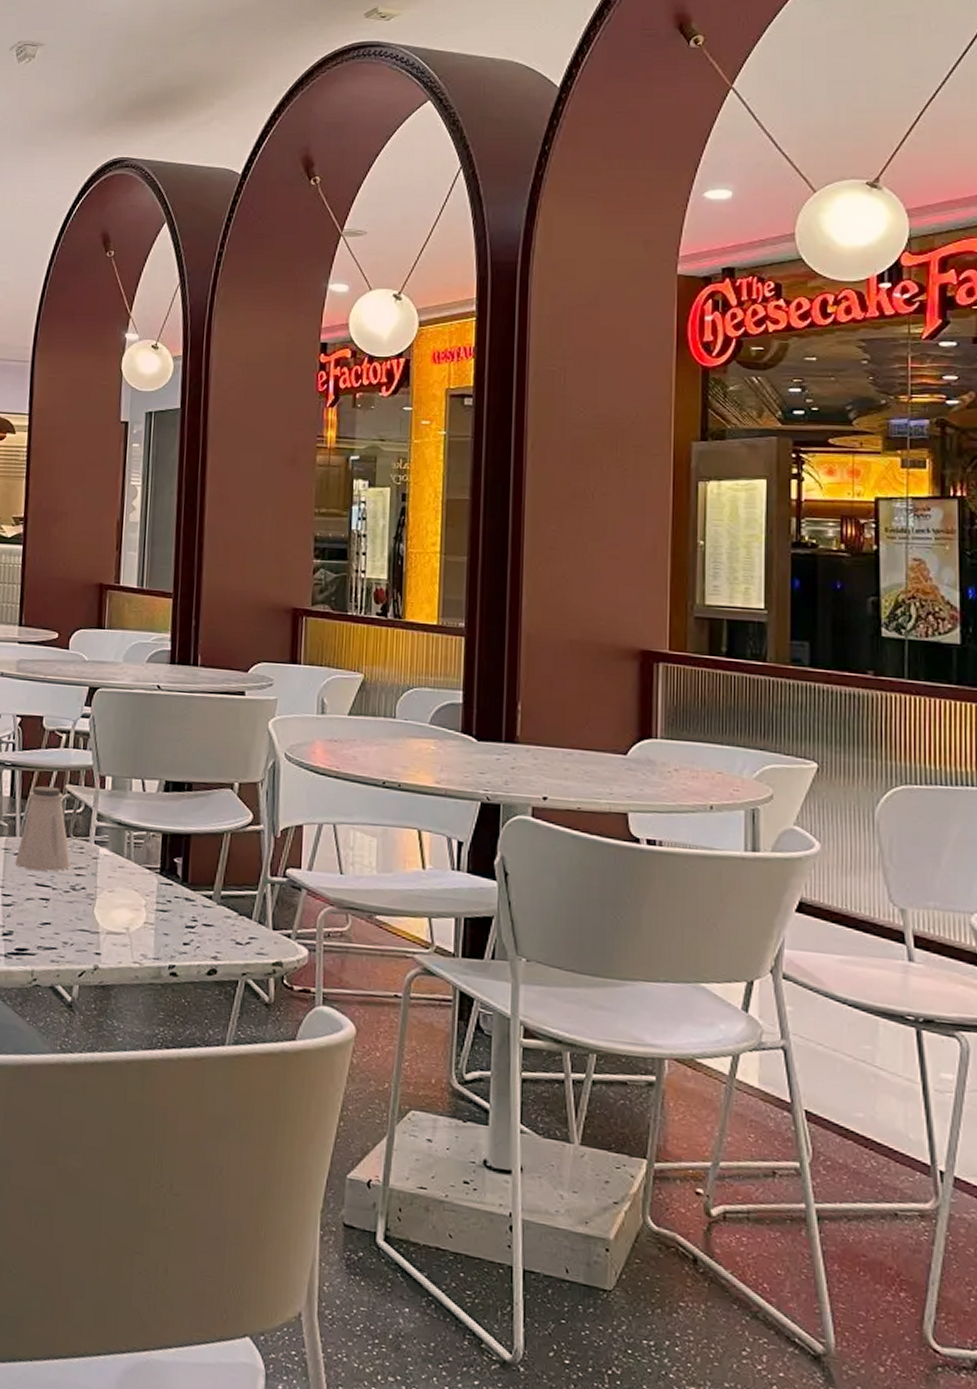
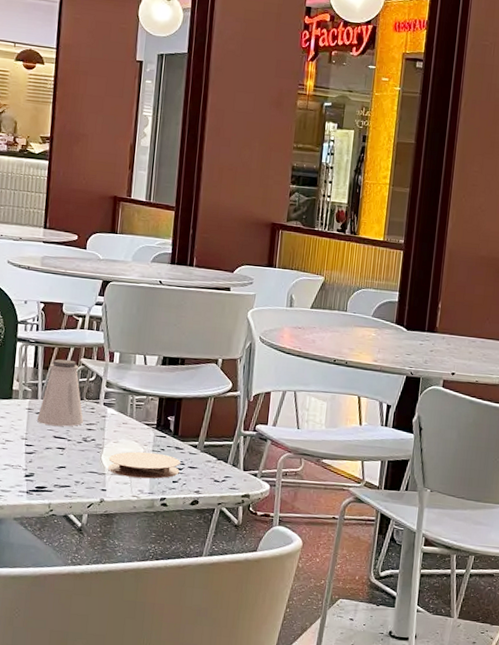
coaster: none [102,904,192,940] -> present [107,451,180,479]

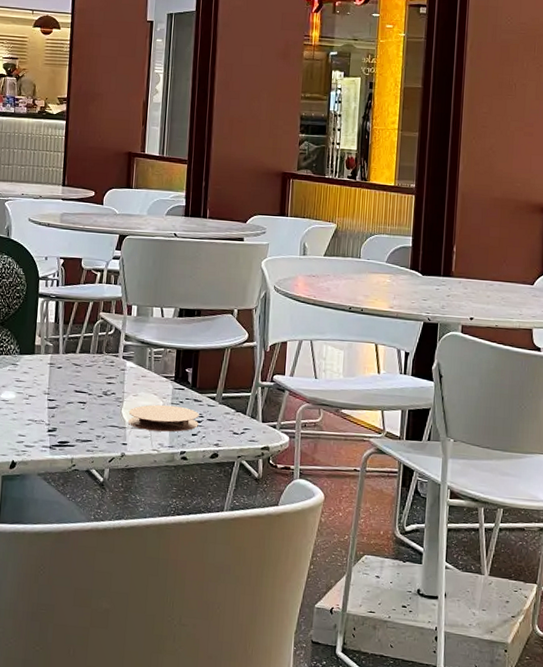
saltshaker: present [36,359,84,427] -> none [58,313,103,381]

